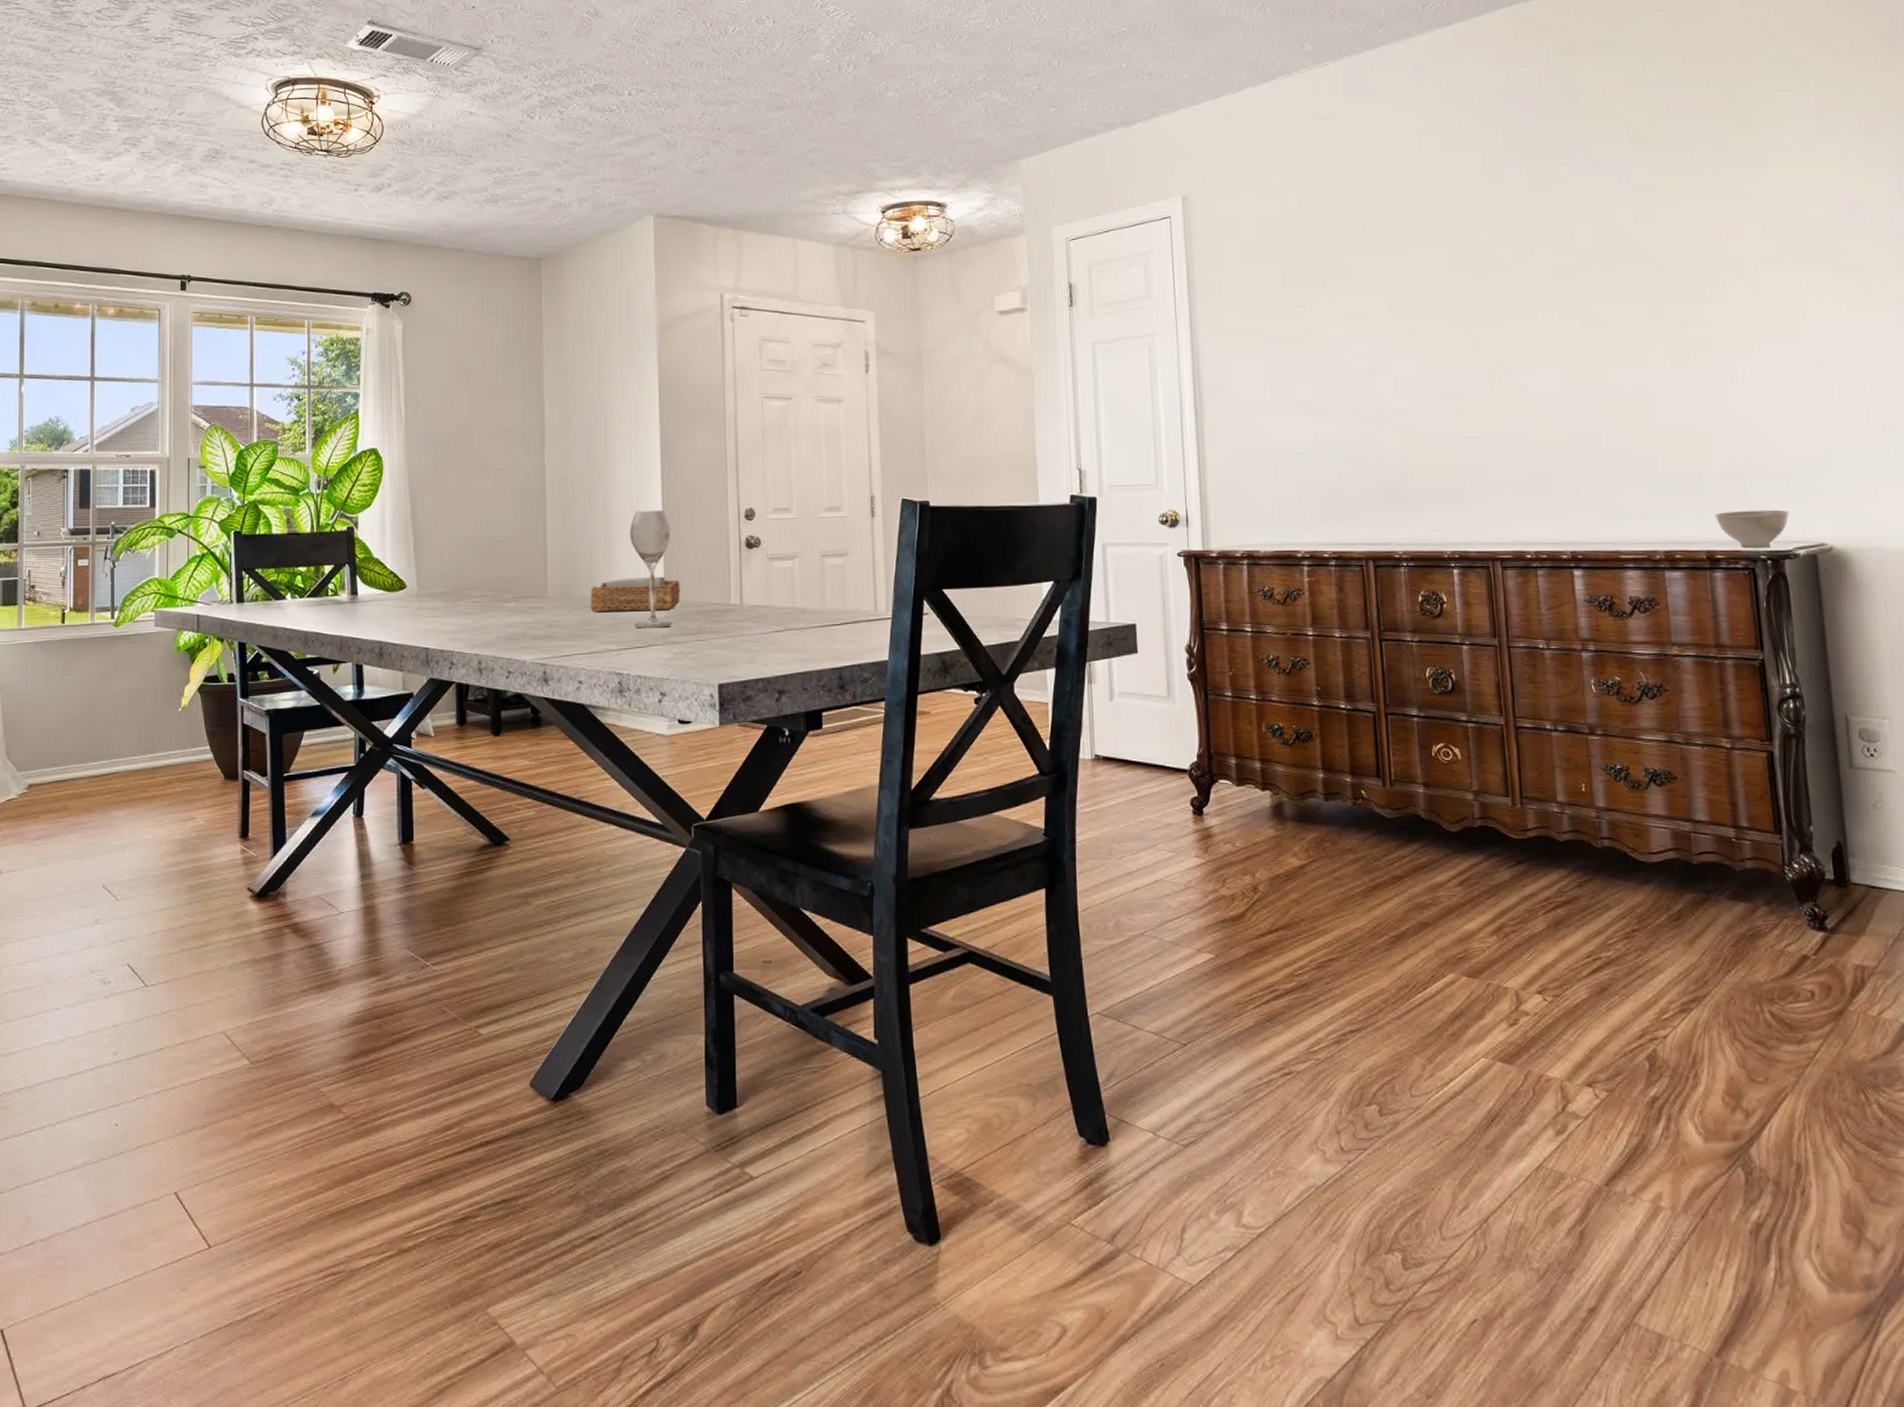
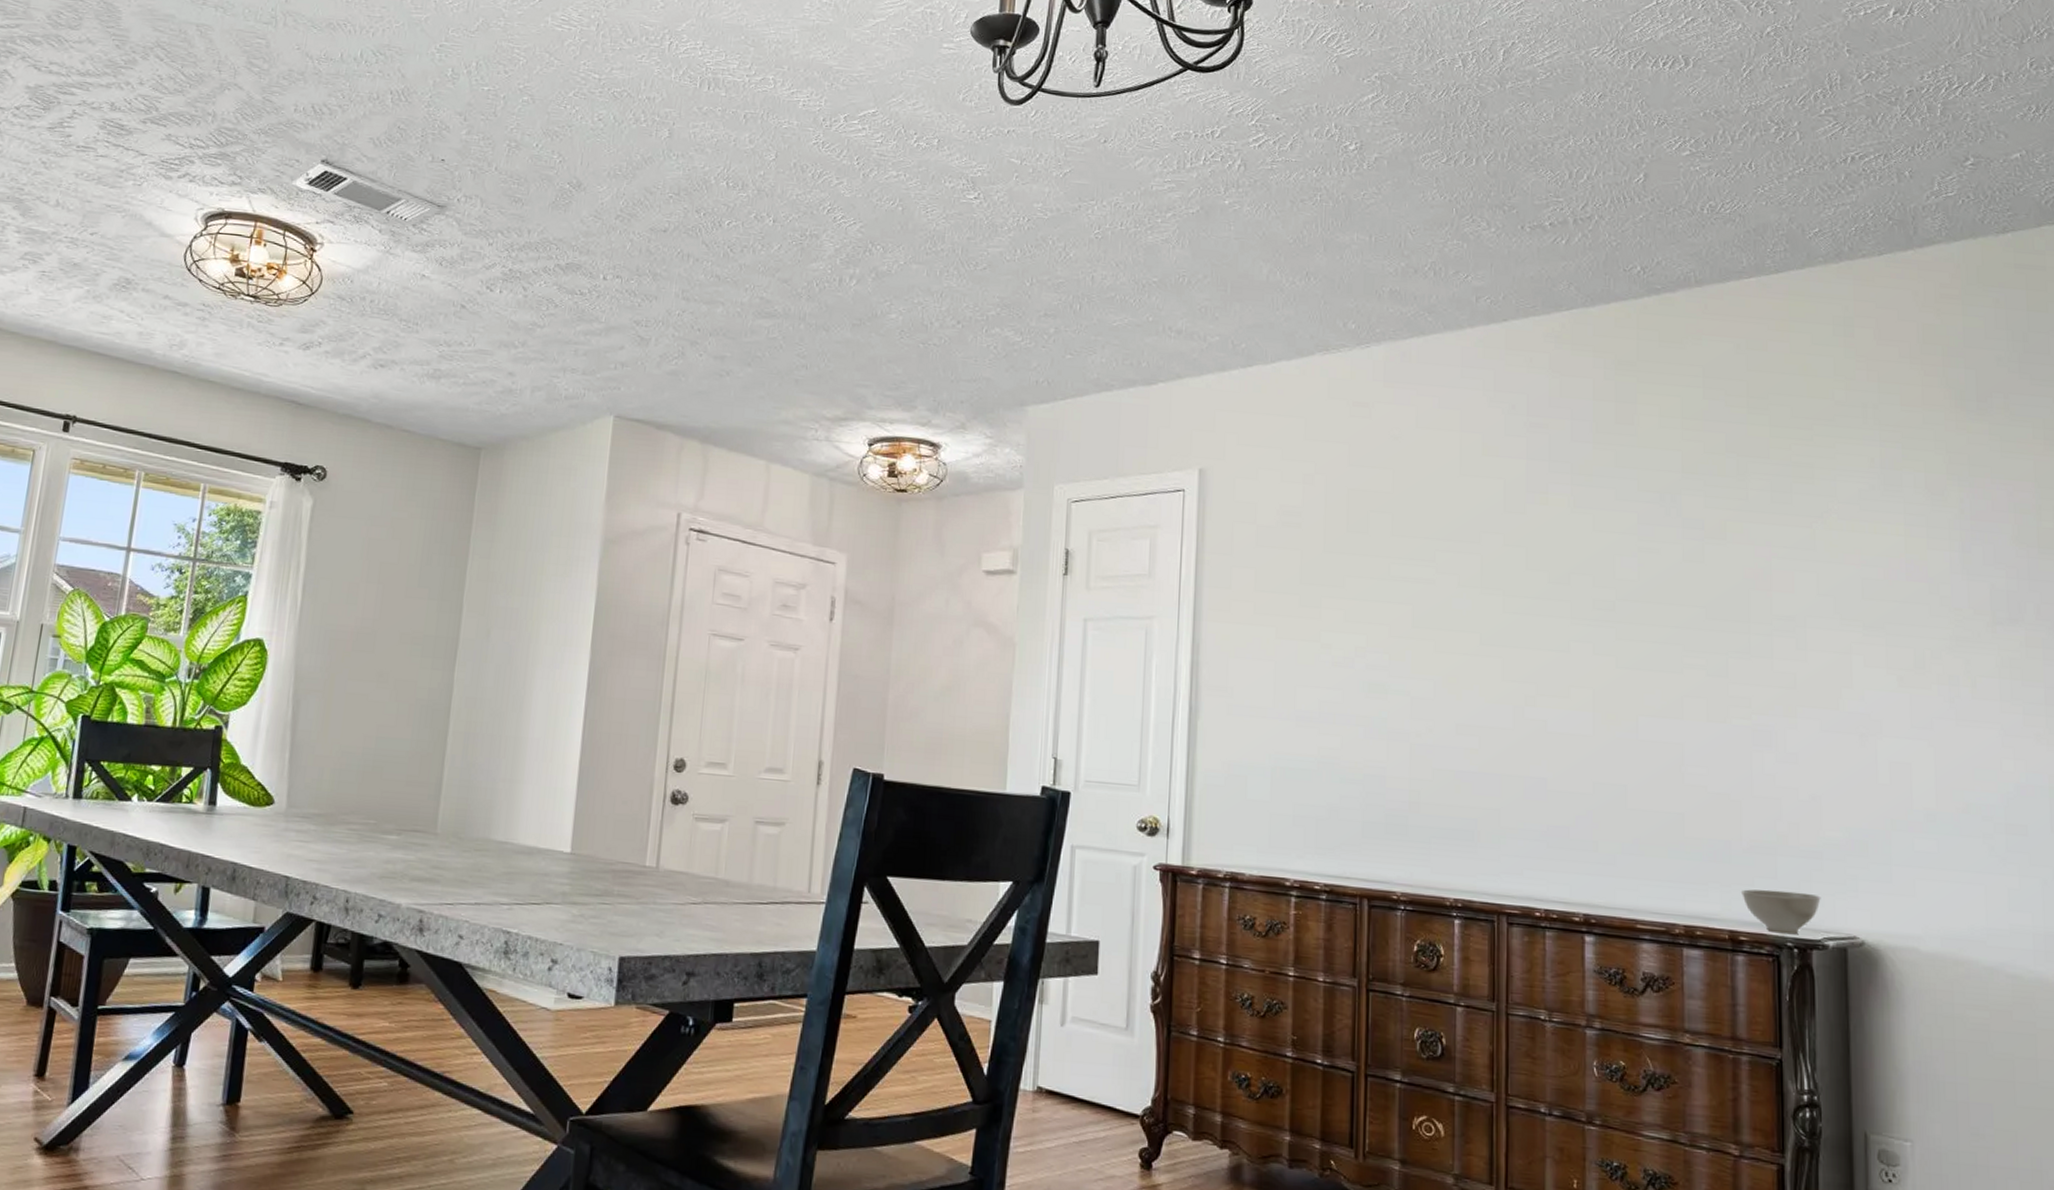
napkin holder: present [590,576,680,613] -> none [483,821,591,865]
wineglass: present [629,510,672,628] -> none [531,746,589,884]

